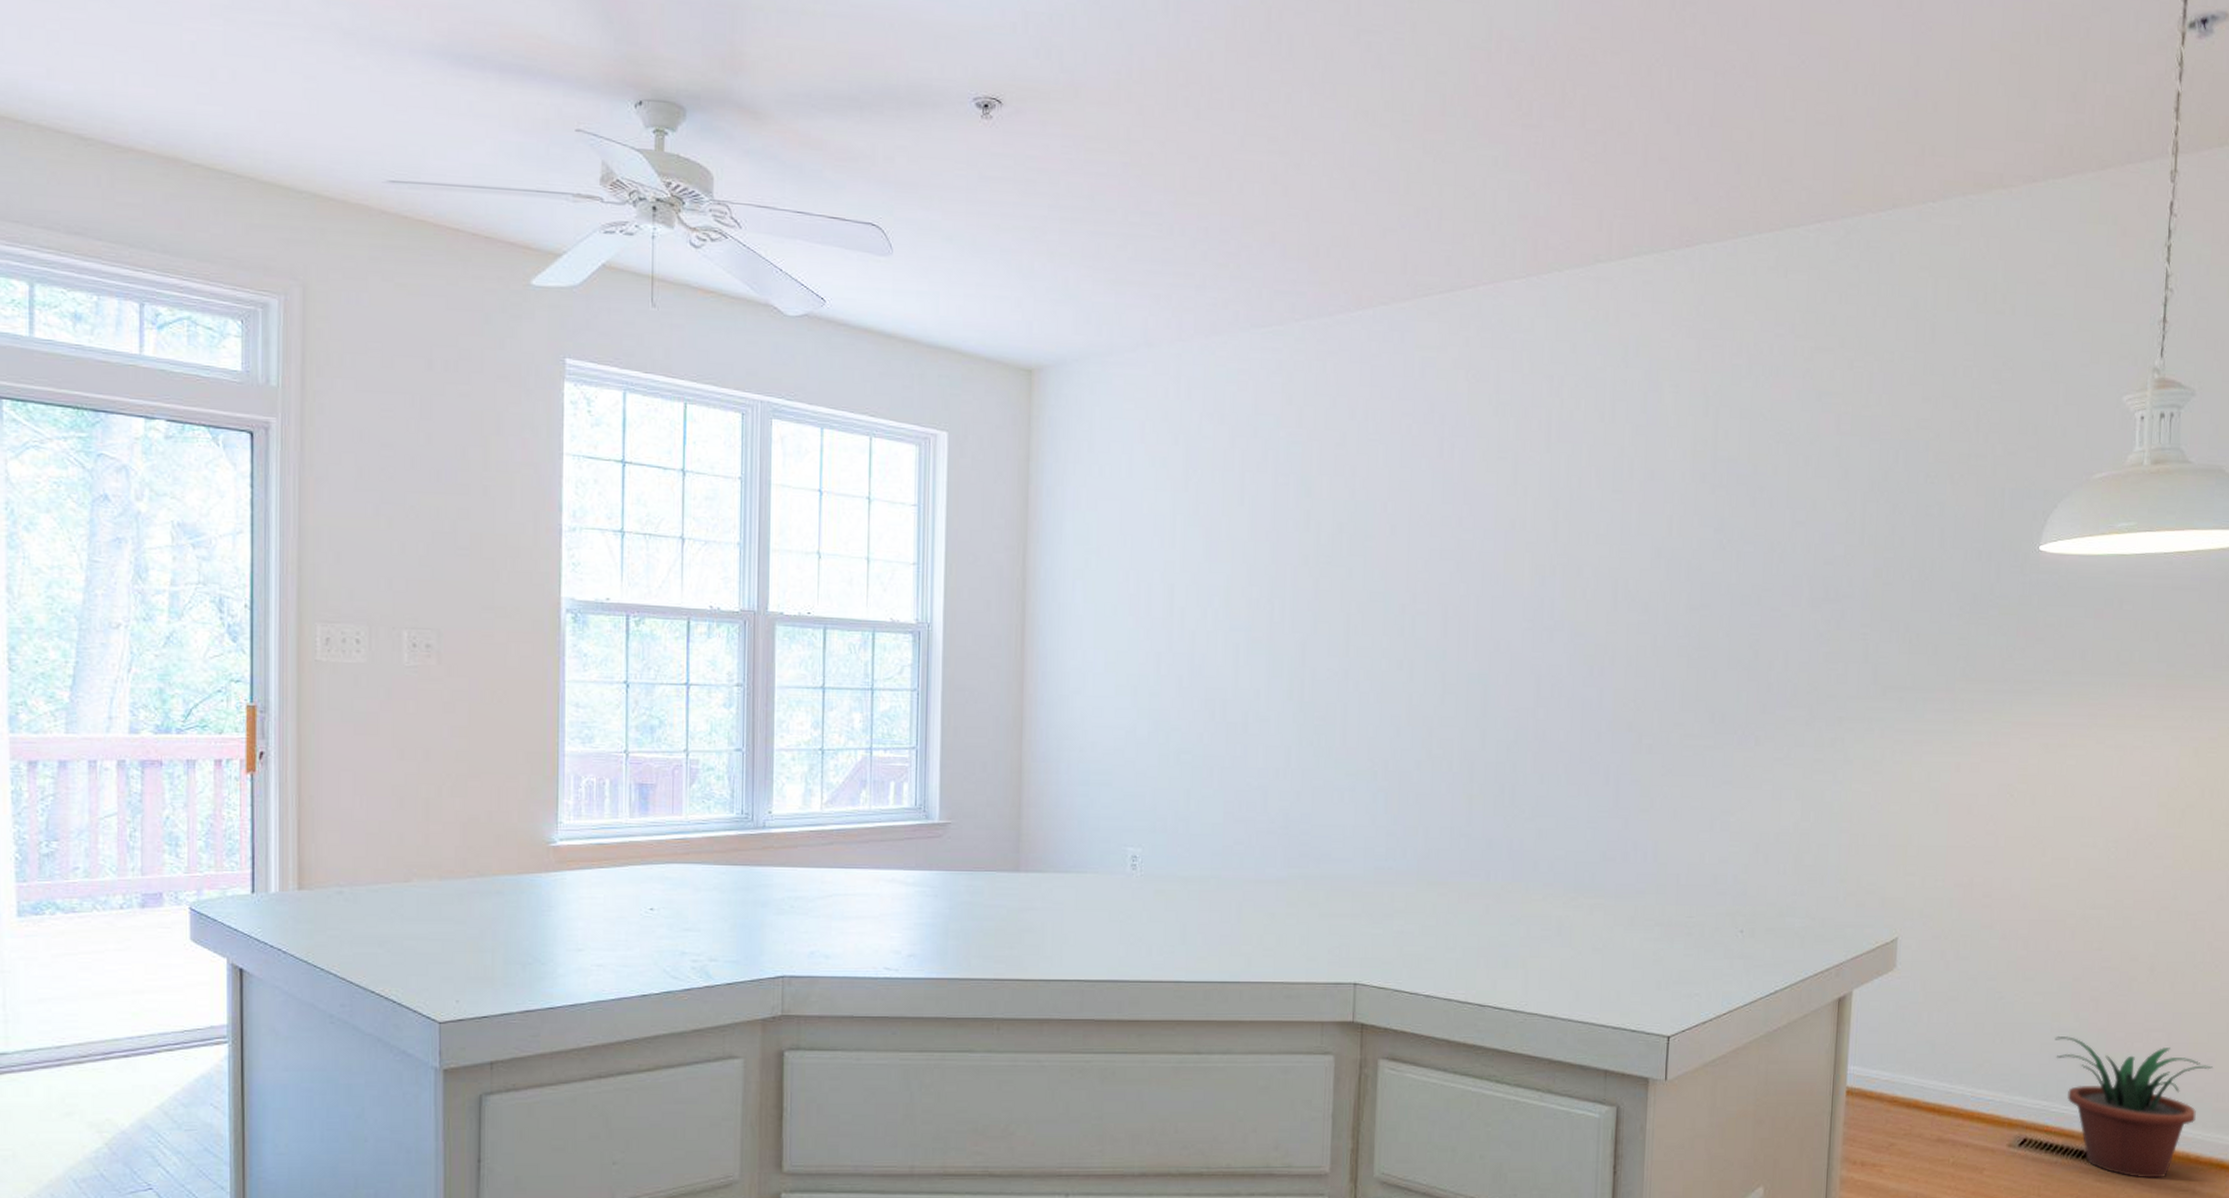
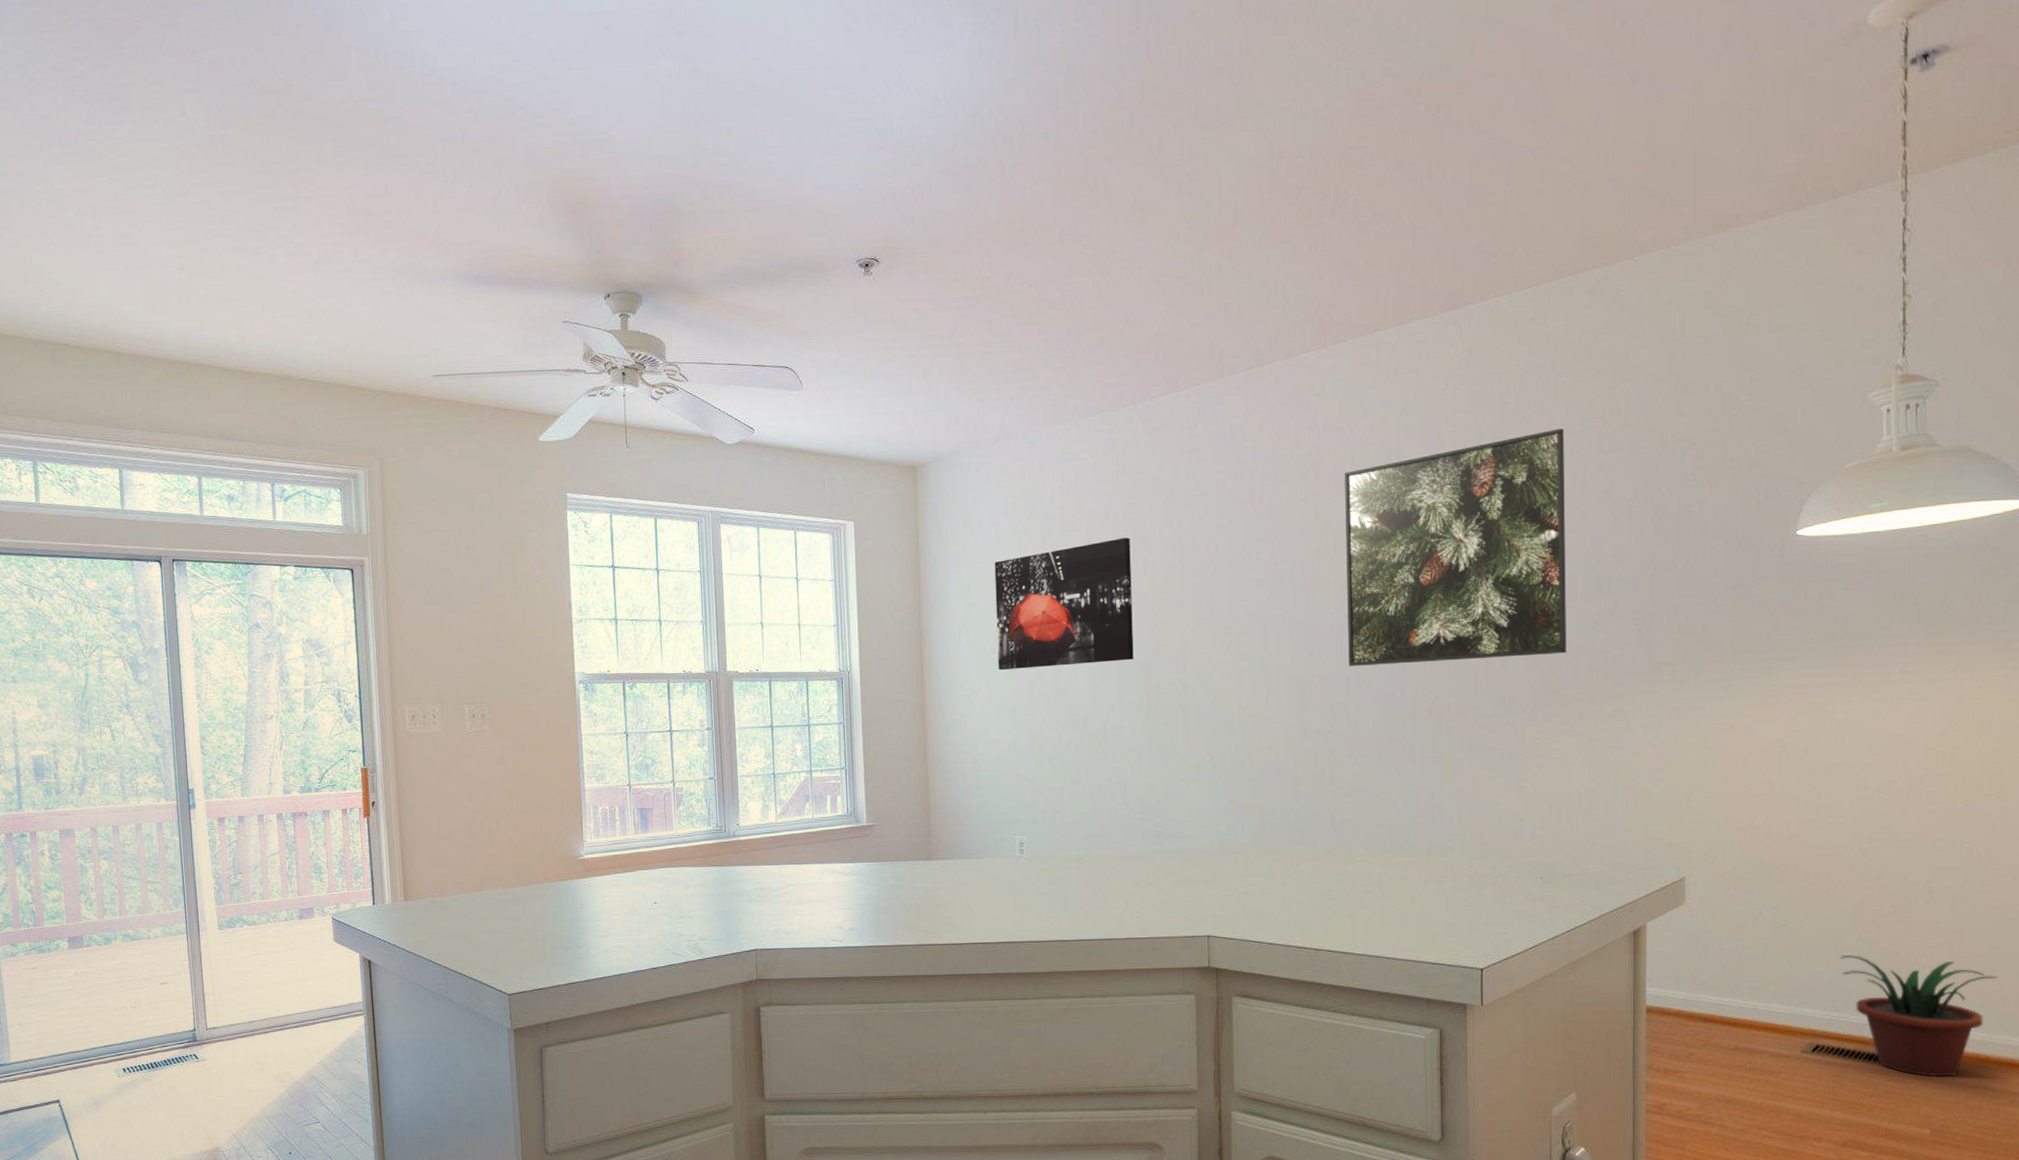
wall art: none [1119,484,1292,638] -> present [994,537,1134,671]
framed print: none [1540,401,1799,668] -> present [1345,428,1567,666]

